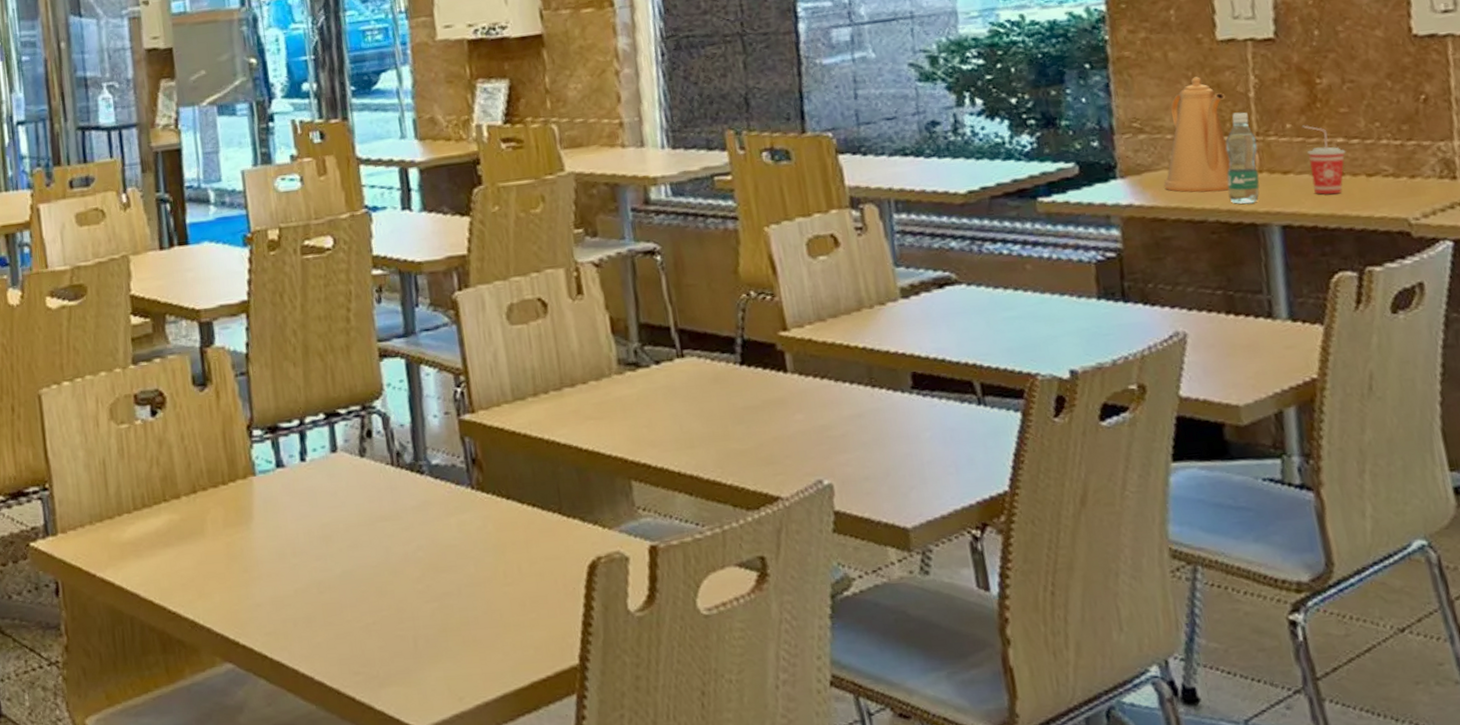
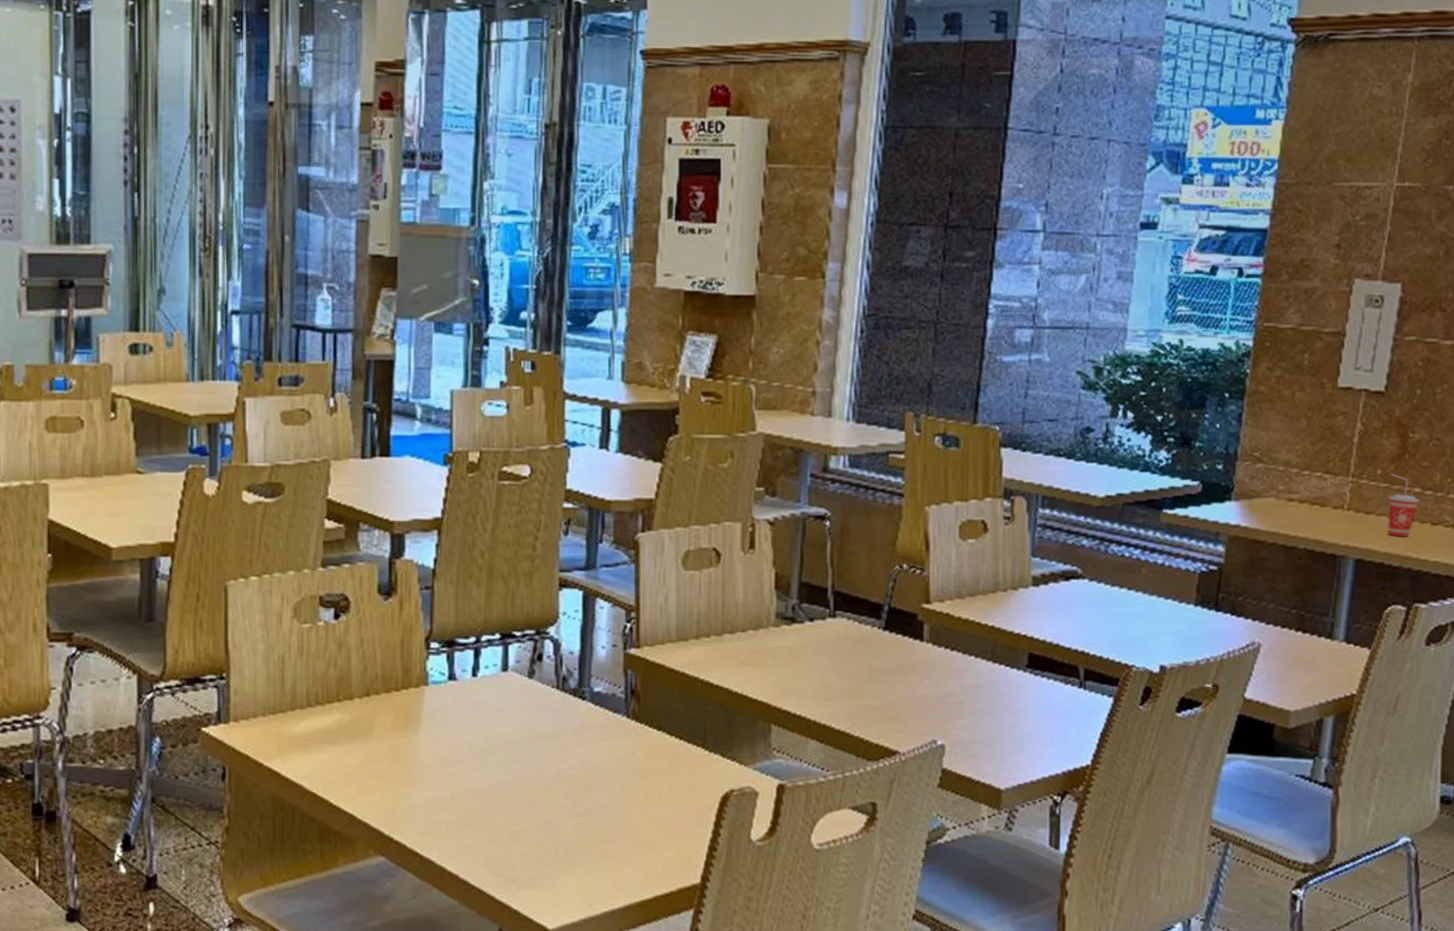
coffee pot: present [1164,77,1231,193] -> none [1269,417,1335,523]
bottle: present [1225,112,1260,204] -> none [1319,454,1351,537]

